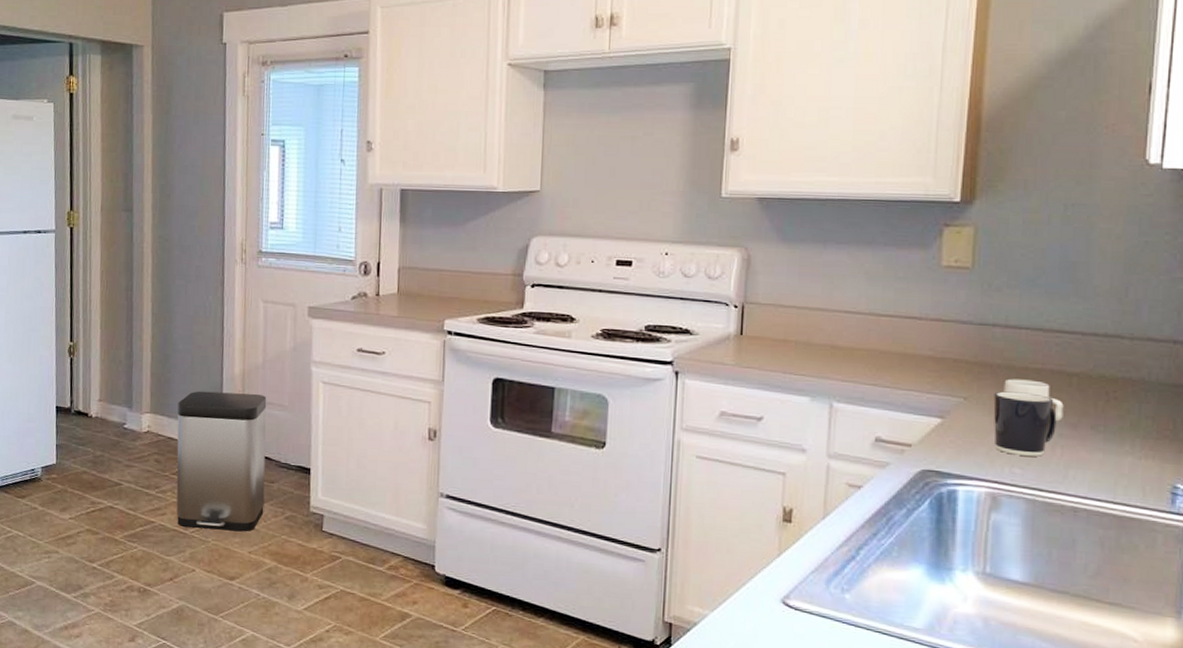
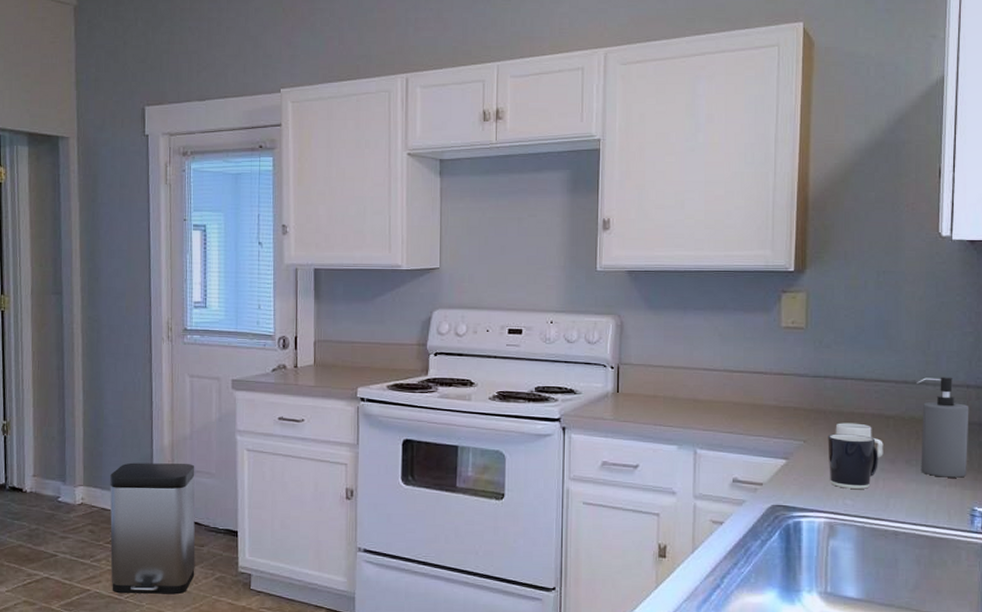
soap dispenser: none [1109,329,1176,449] -> present [917,377,969,478]

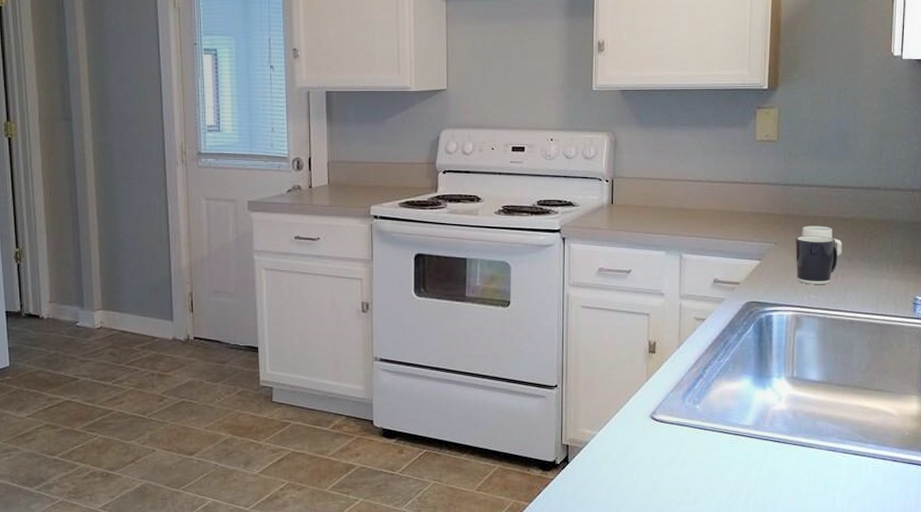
pedal bin: present [110,462,196,595] -> none [129,285,217,412]
soap dispenser: present [917,377,969,478] -> none [871,182,914,271]

